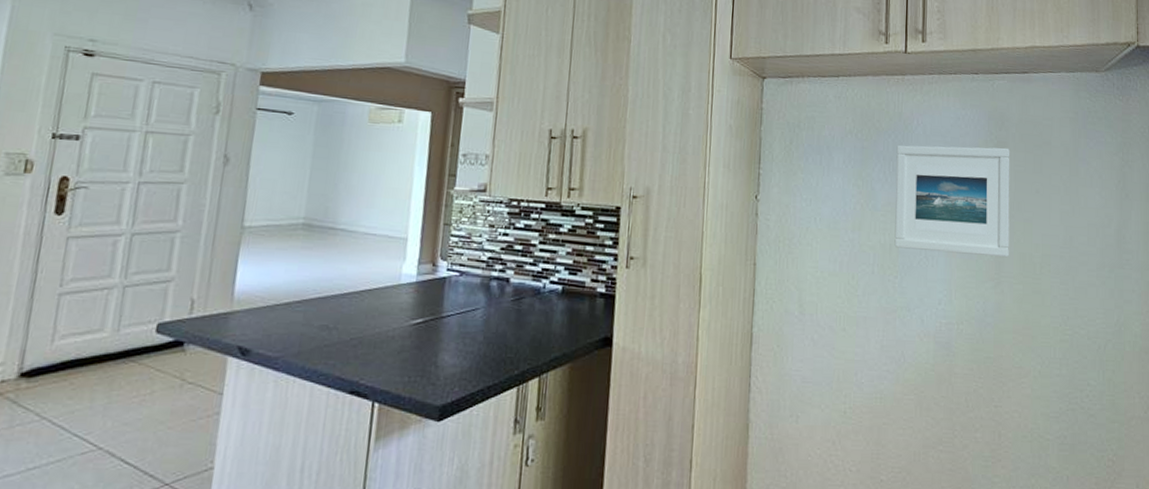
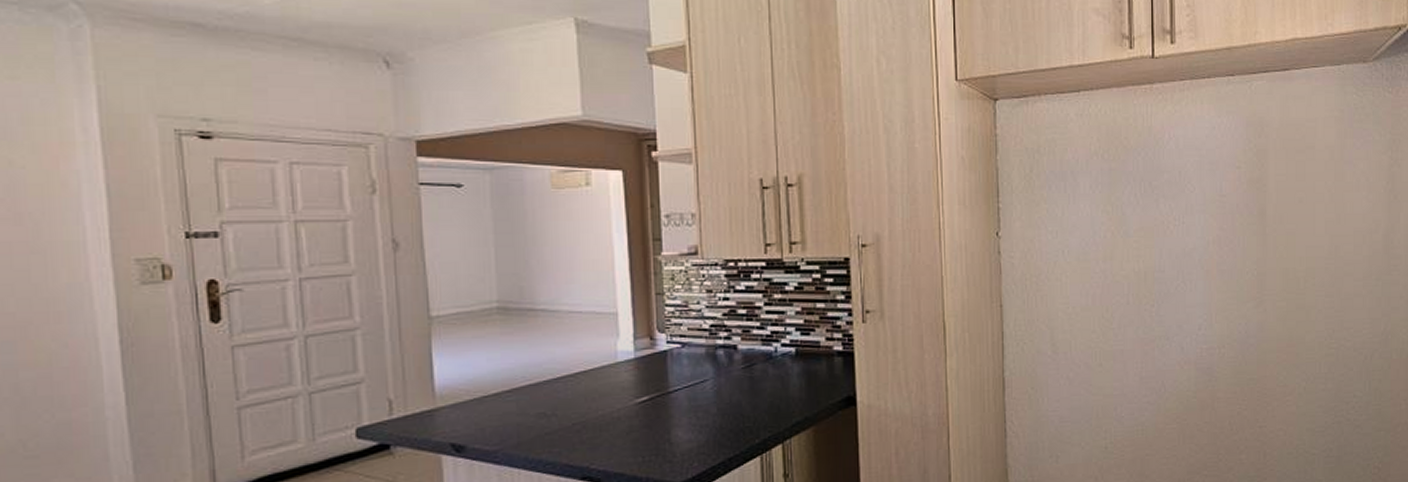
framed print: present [894,145,1010,258] -> none [1147,156,1271,275]

